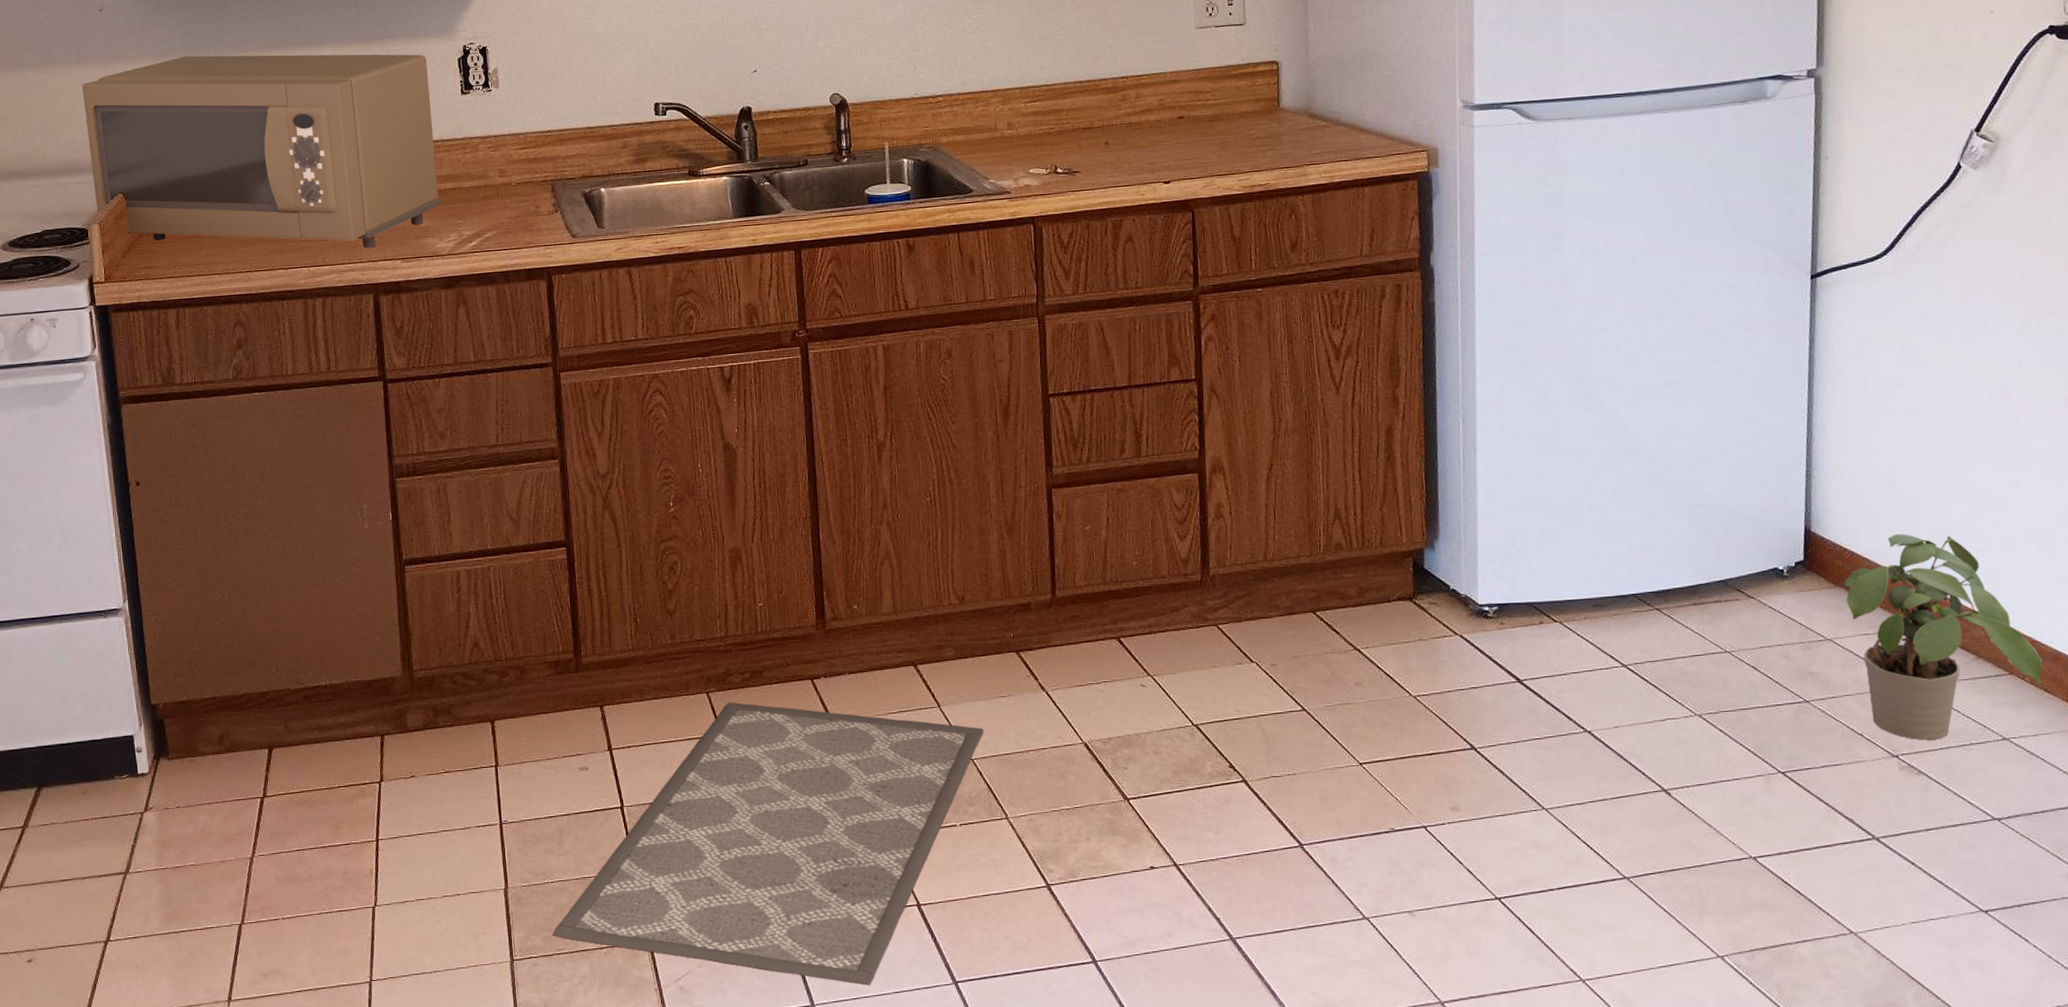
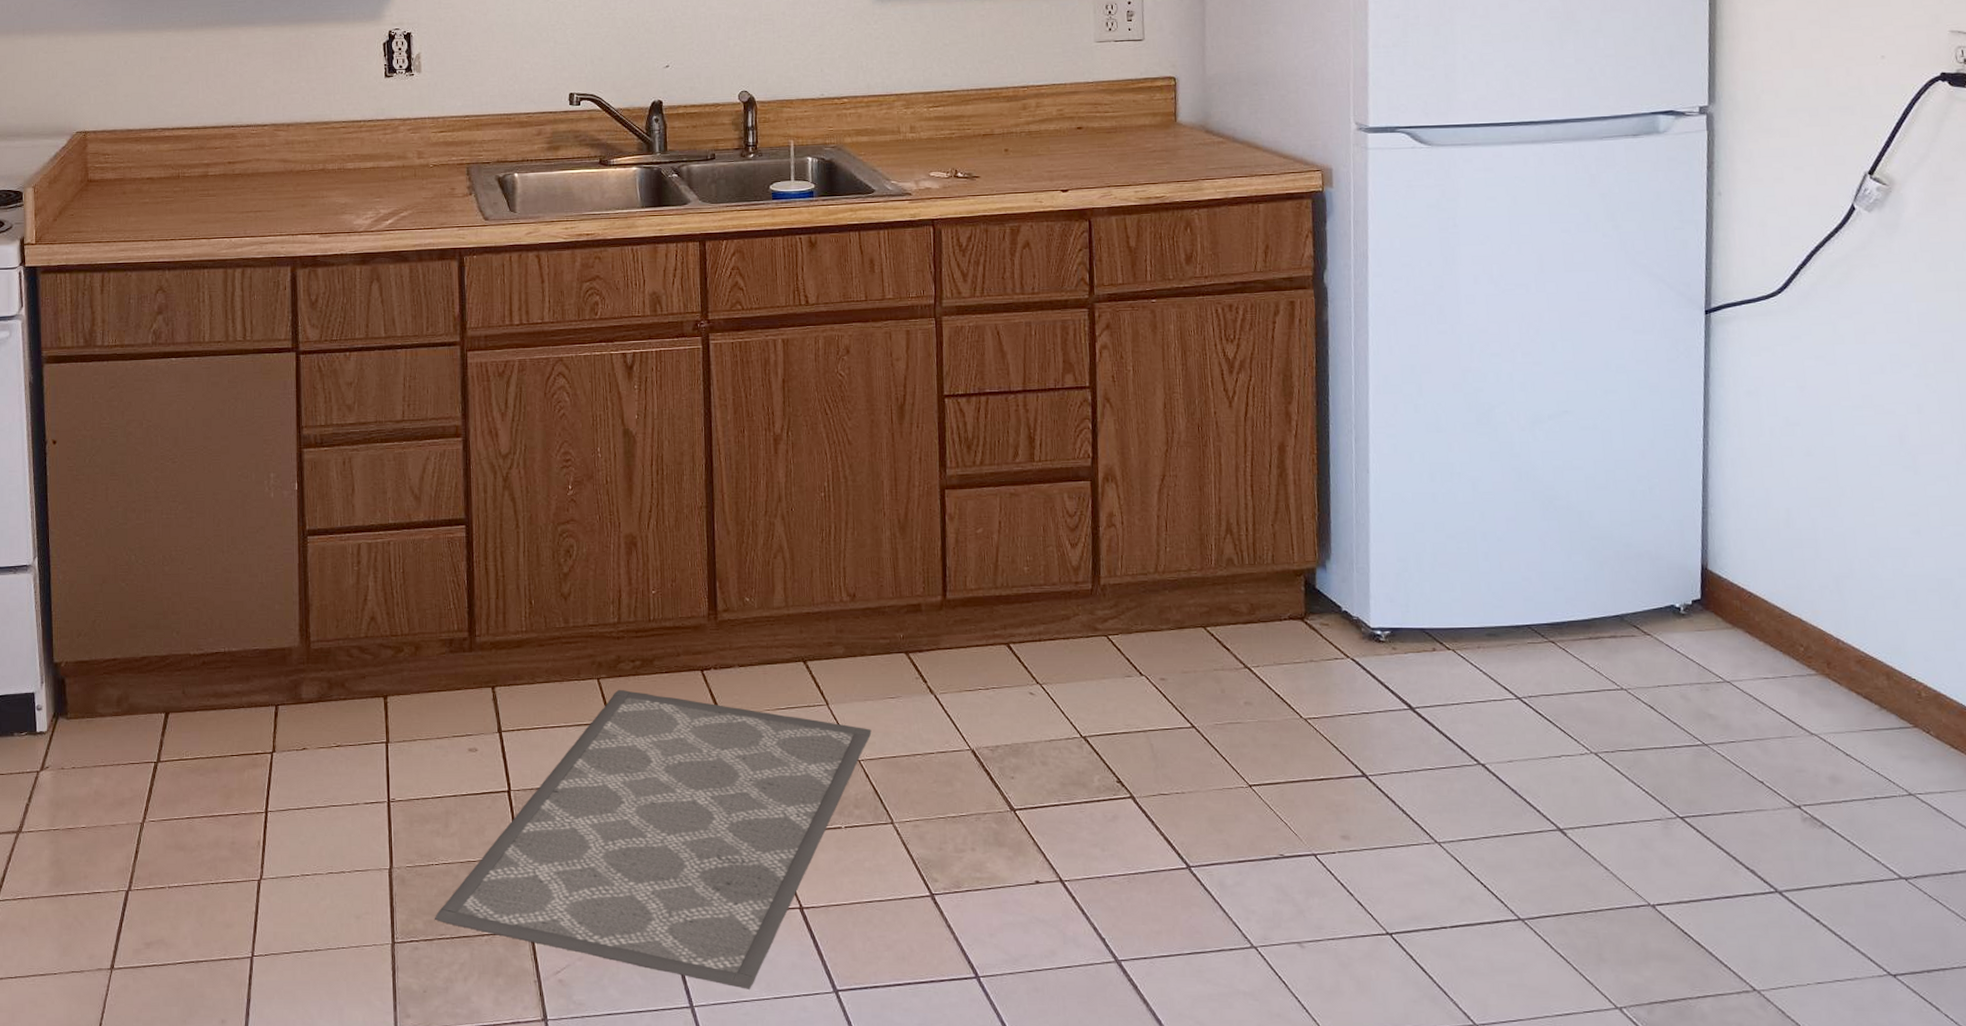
microwave: present [82,54,441,248] -> none [26,29,360,222]
potted plant: present [1844,533,2043,740] -> none [1742,576,1948,791]

